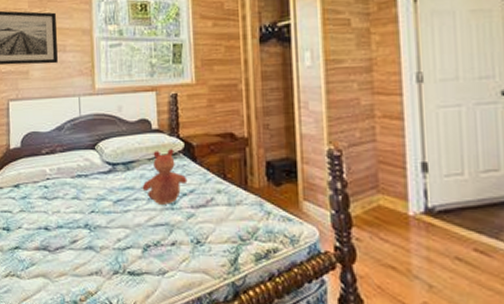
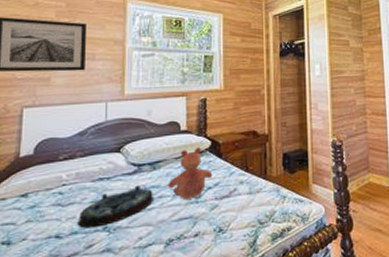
serving tray: none [62,185,129,224] -> present [77,185,153,229]

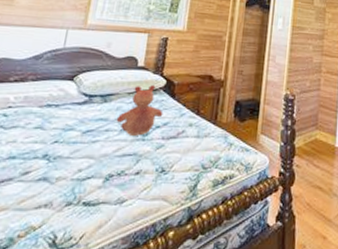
serving tray: present [77,185,153,229] -> none [17,116,101,154]

